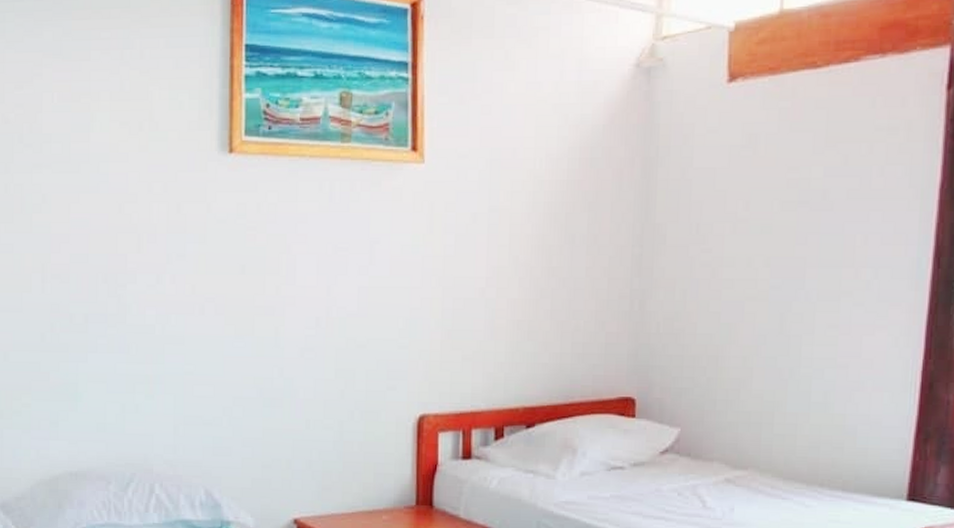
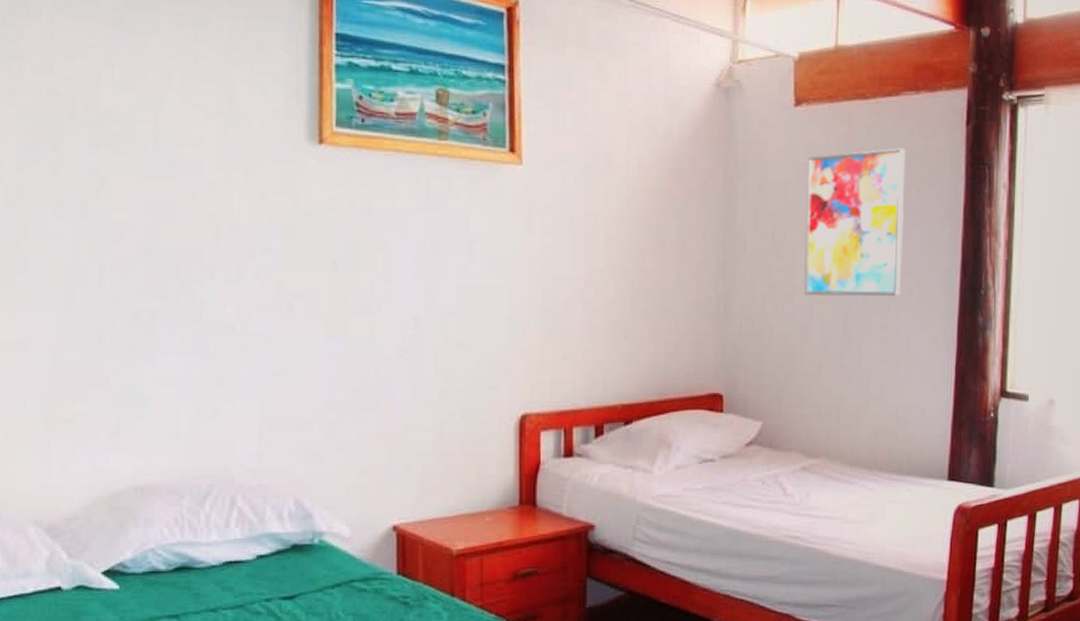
wall art: none [732,121,866,293] -> present [803,148,906,297]

